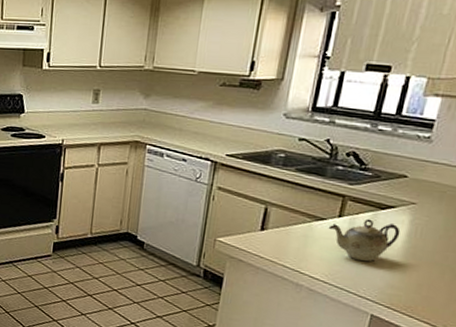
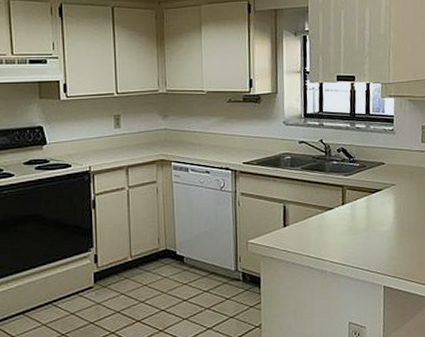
teapot: present [328,219,401,262] -> none [336,203,390,241]

